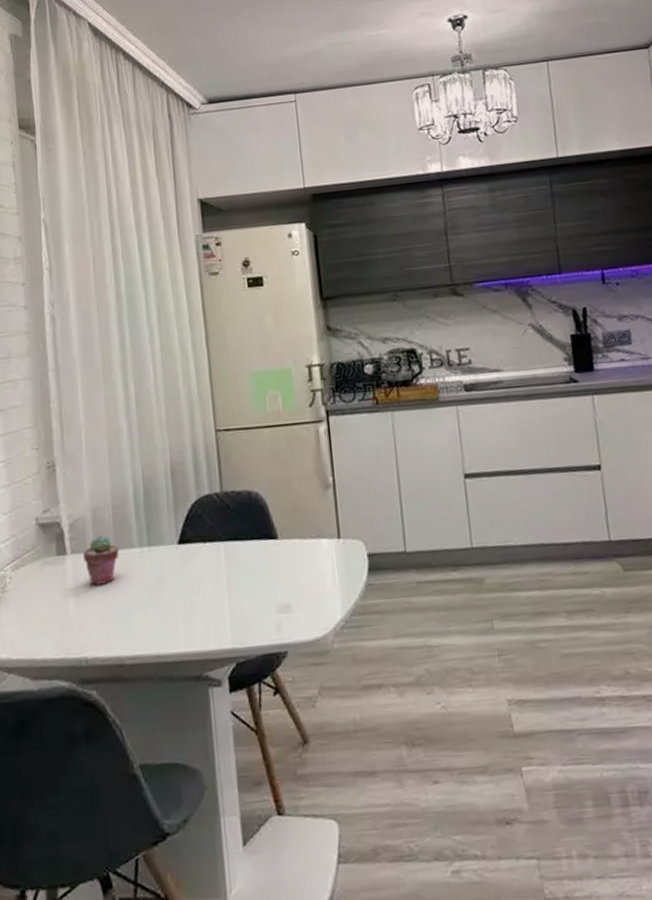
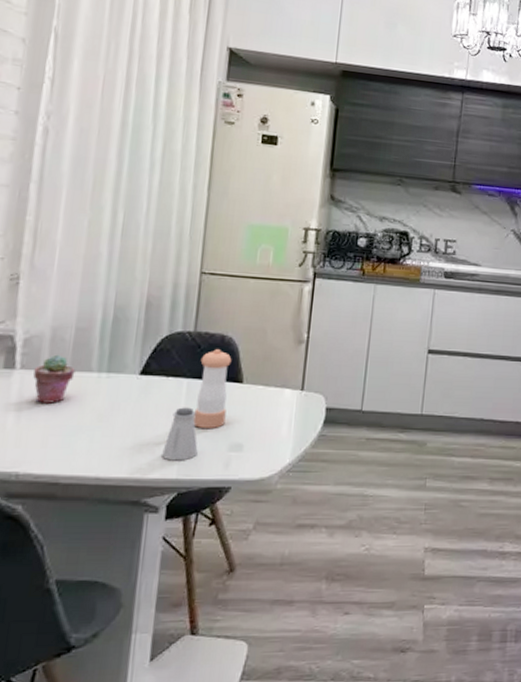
saltshaker: none [214,571,248,630] -> present [162,407,198,461]
pepper shaker: none [232,507,269,592] -> present [193,349,232,428]

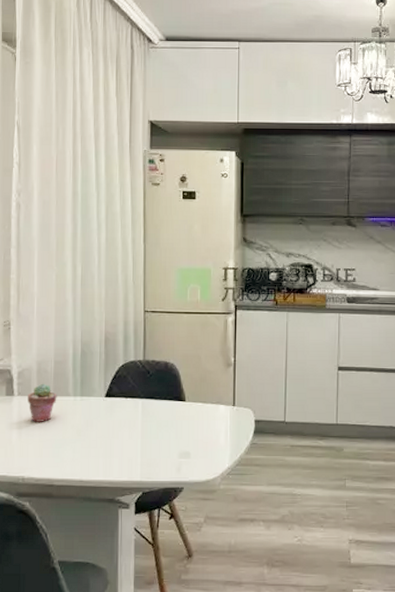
saltshaker: present [162,407,198,461] -> none [128,422,155,466]
pepper shaker: present [193,349,232,428] -> none [149,374,175,439]

